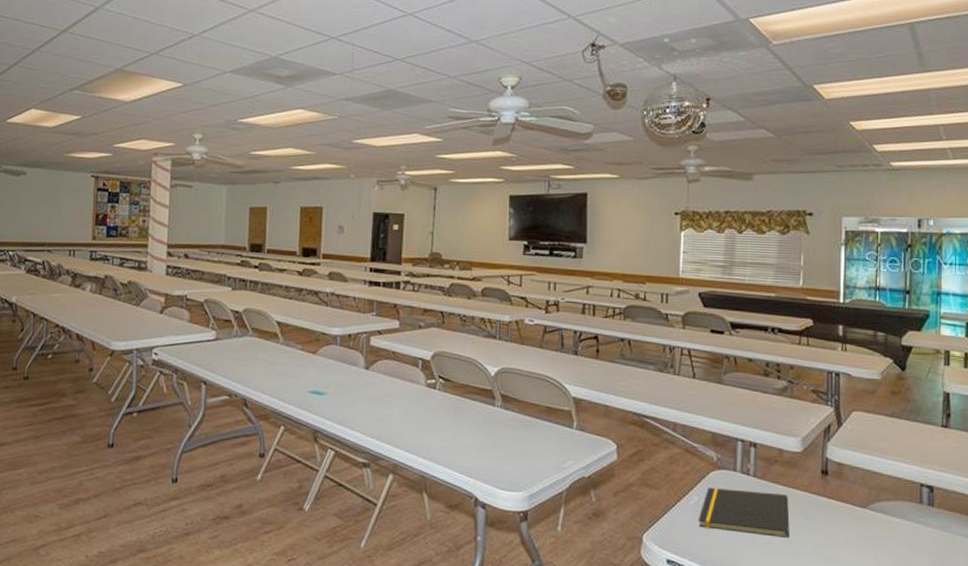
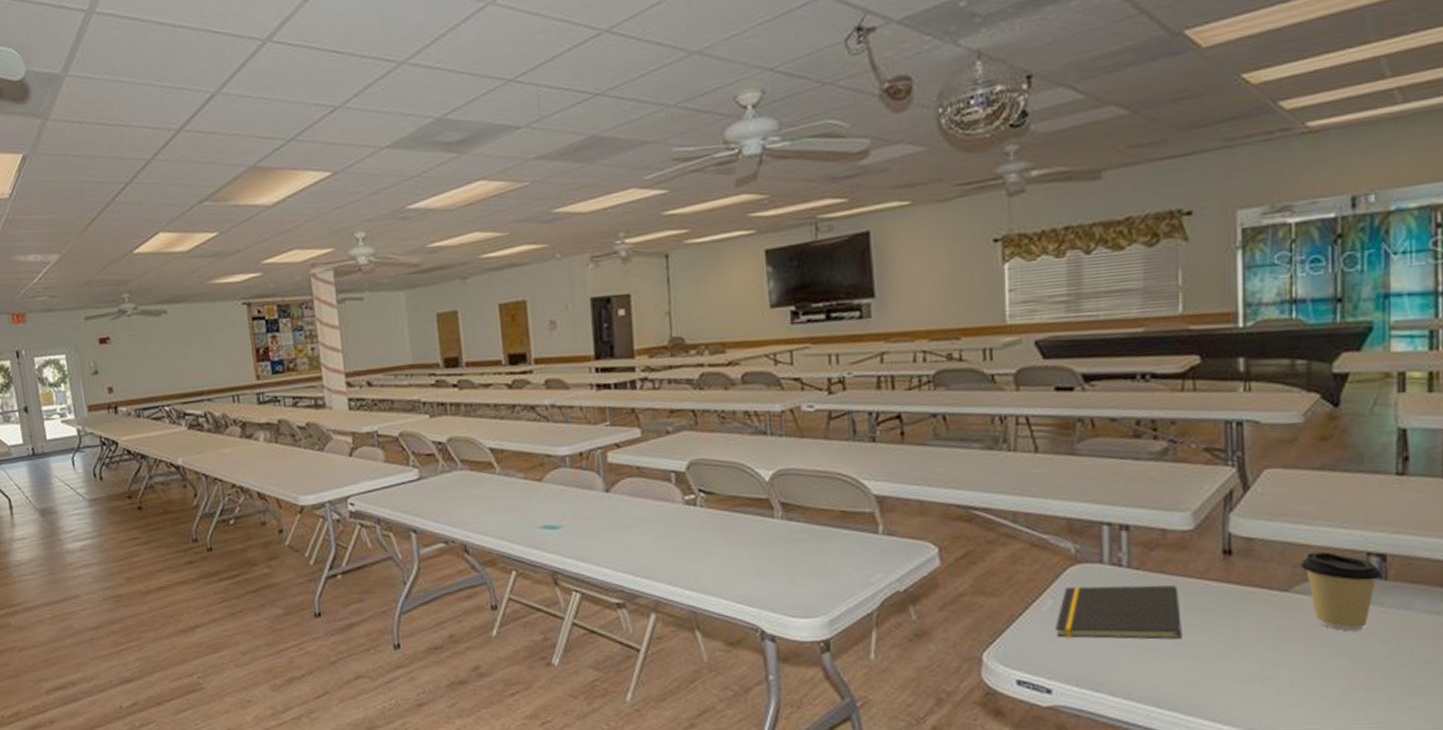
coffee cup: none [874,479,931,545] -> present [1300,551,1383,632]

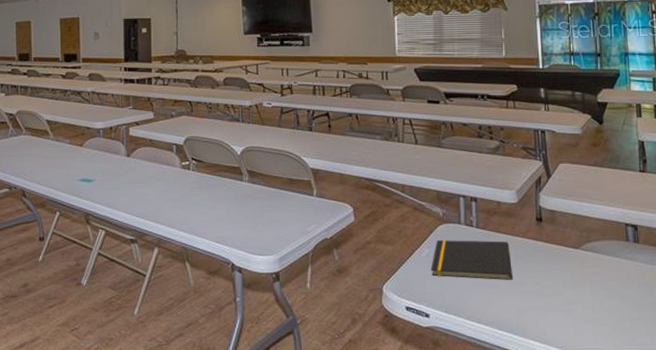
coffee cup: present [1300,551,1383,632] -> none [585,222,636,279]

